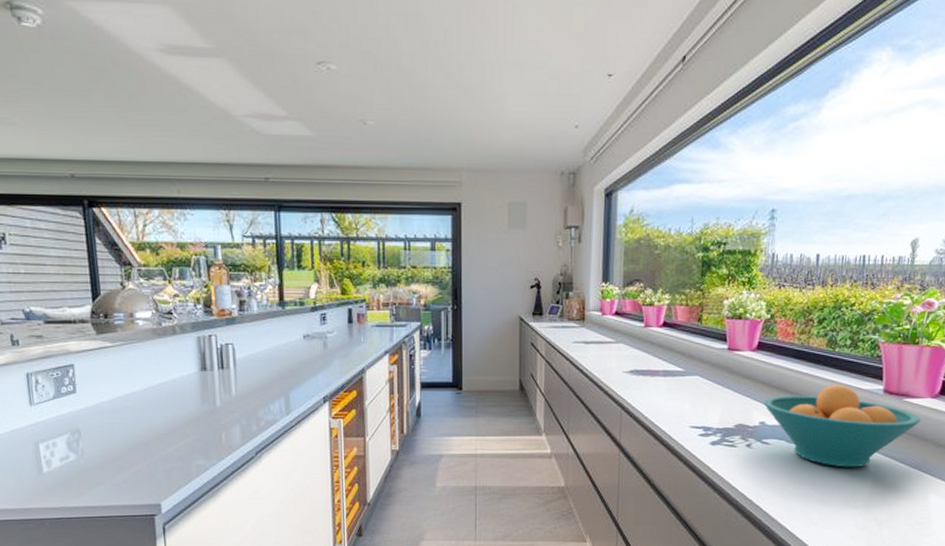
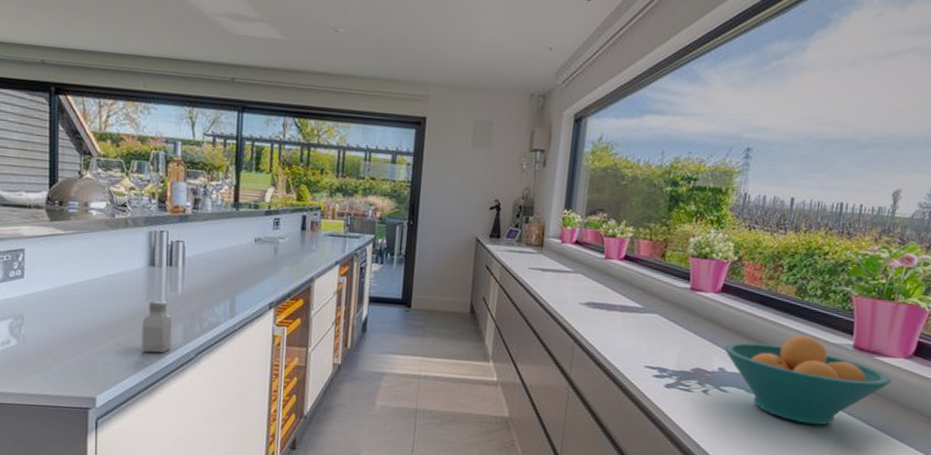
saltshaker: none [199,403,231,455] -> present [141,300,173,354]

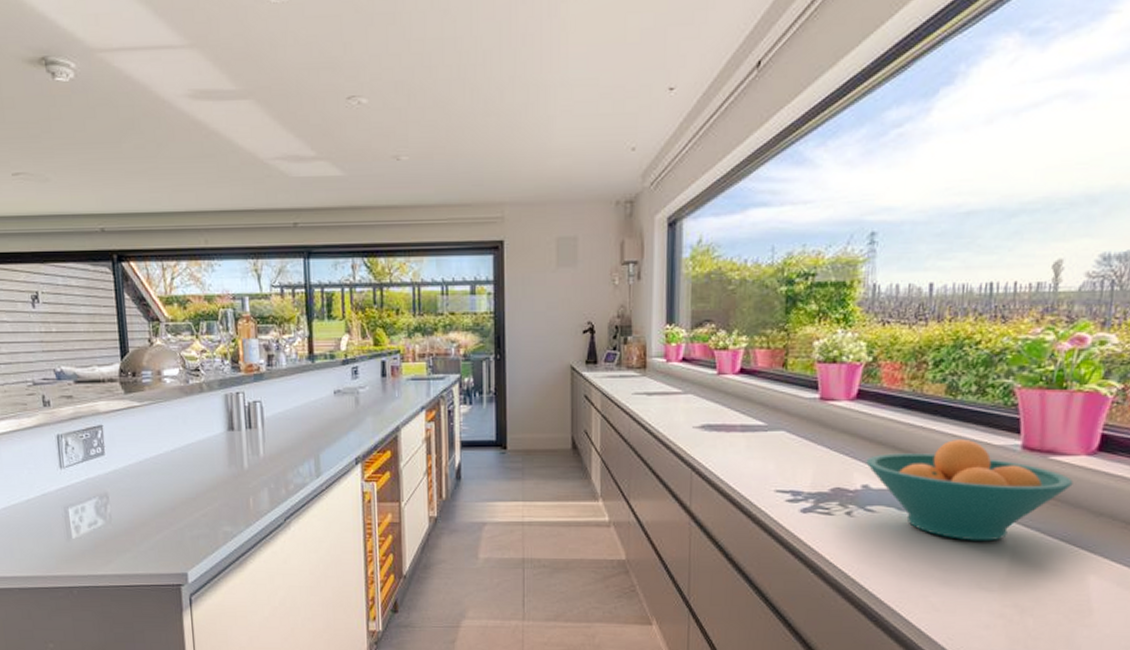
saltshaker: present [141,300,173,354] -> none [226,465,259,522]

